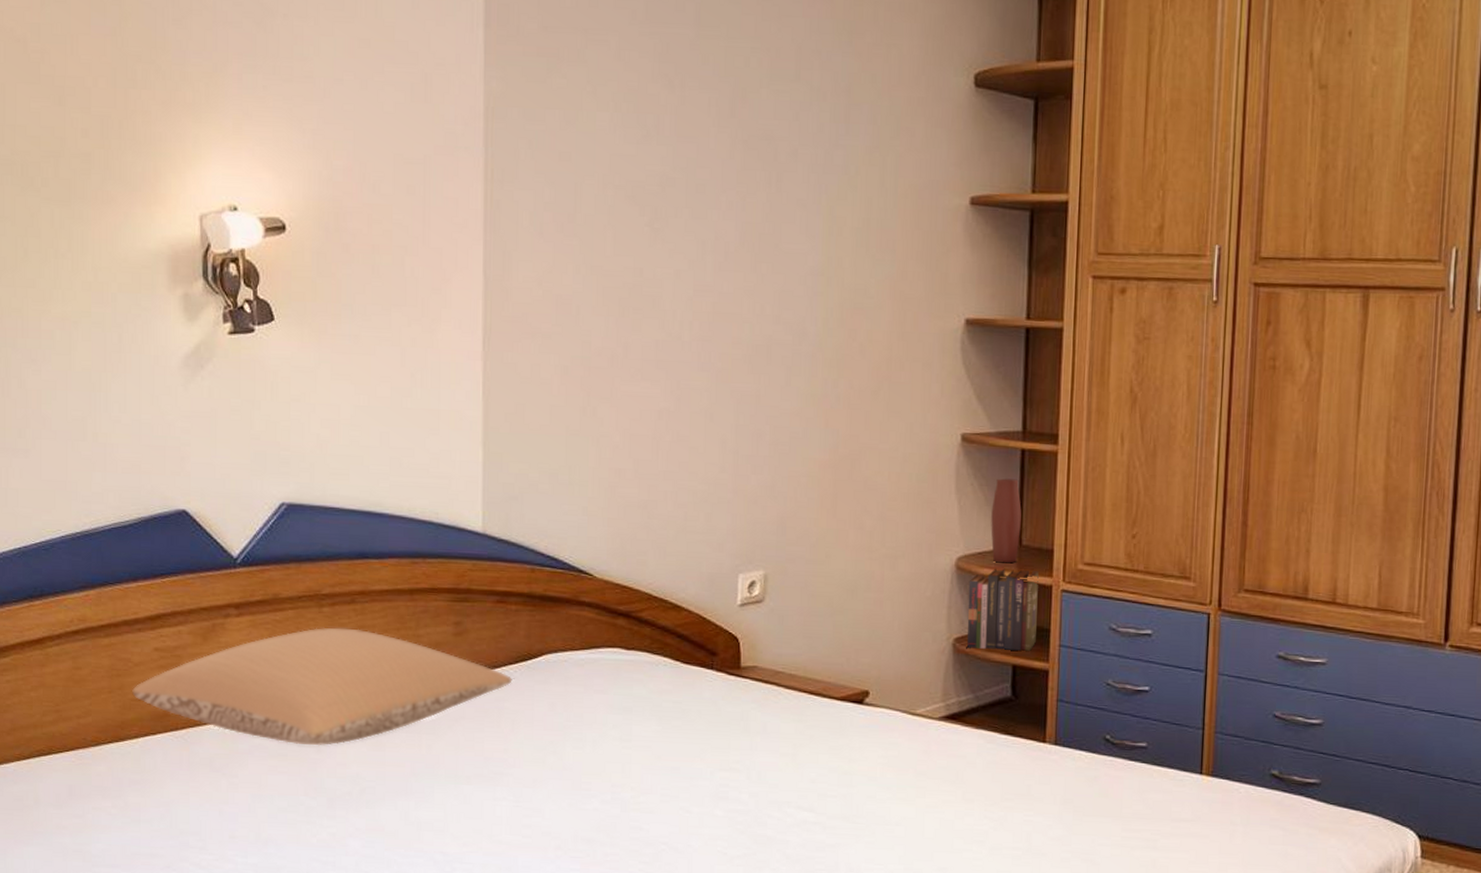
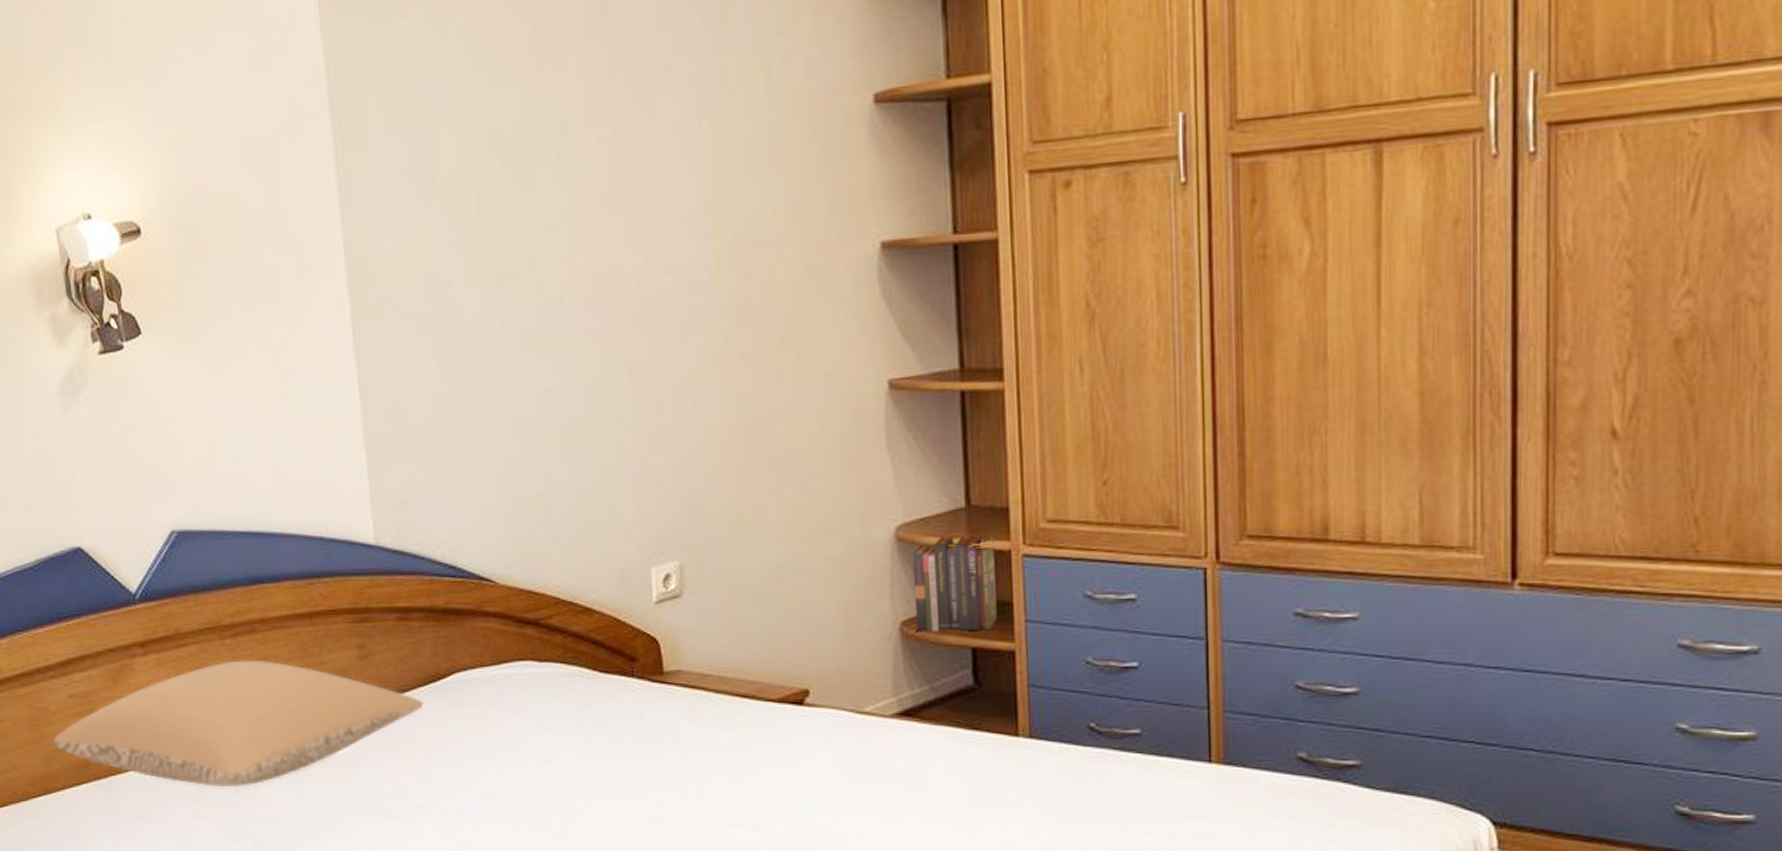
vase: present [991,478,1022,564] -> none [931,427,968,529]

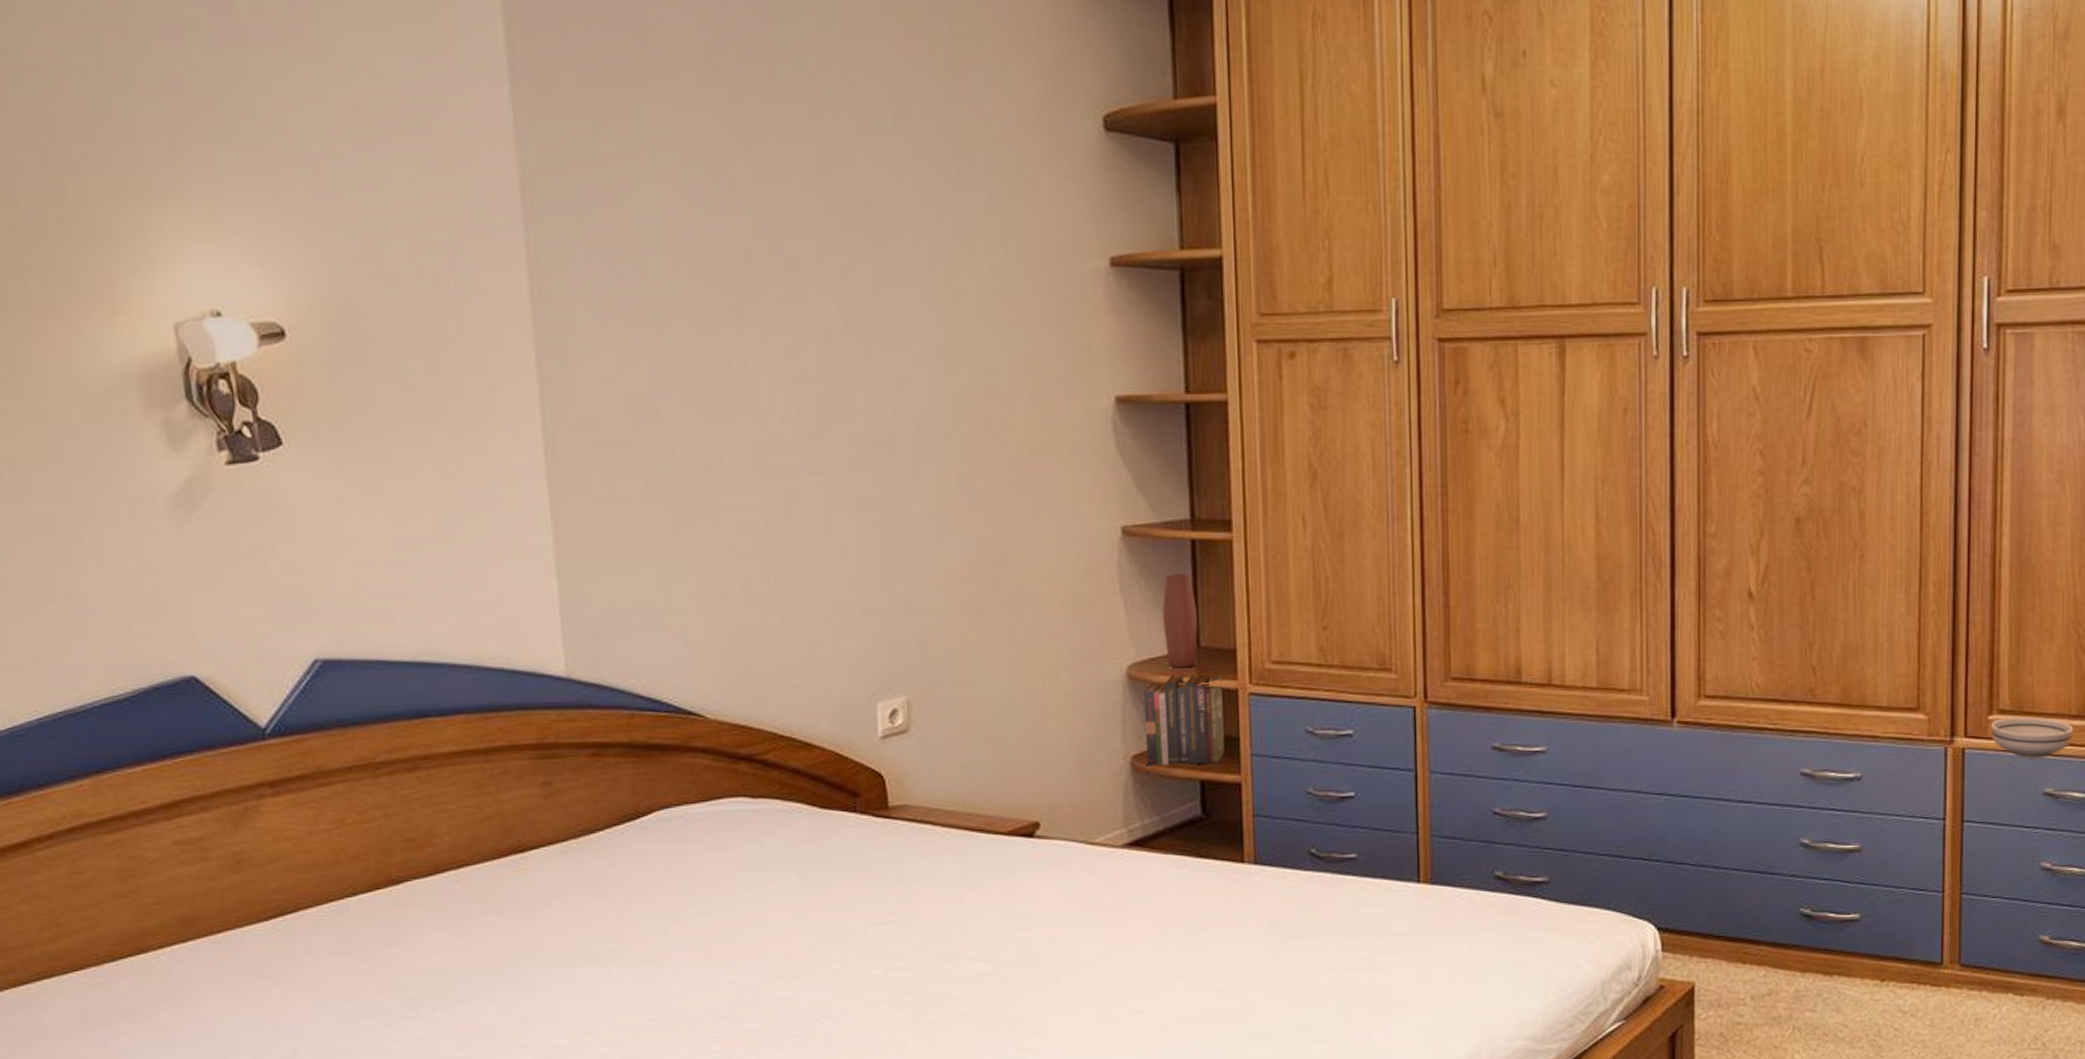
pillow: present [53,659,424,788] -> none [150,799,619,938]
vase: none [931,427,968,529] -> present [1162,573,1198,668]

